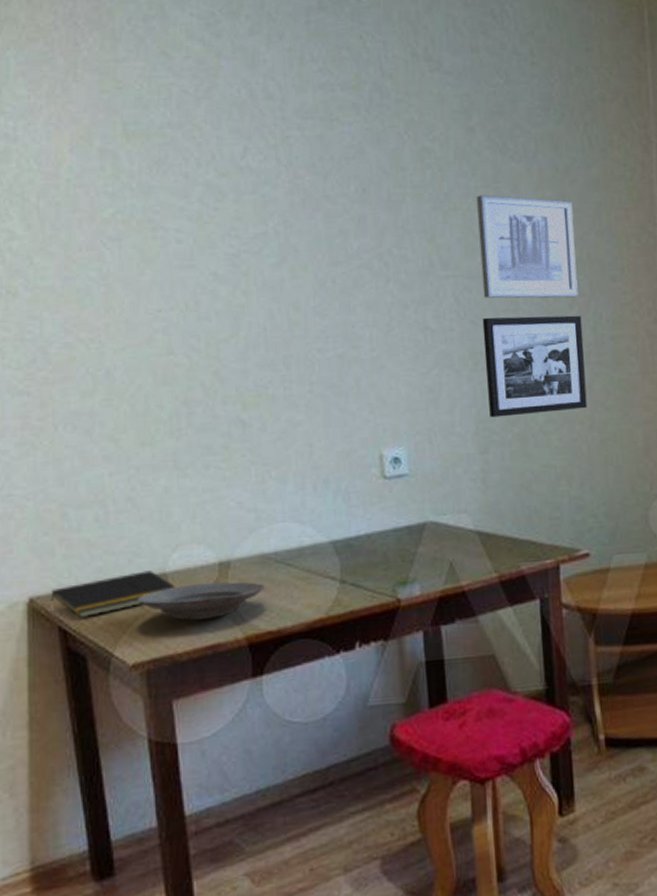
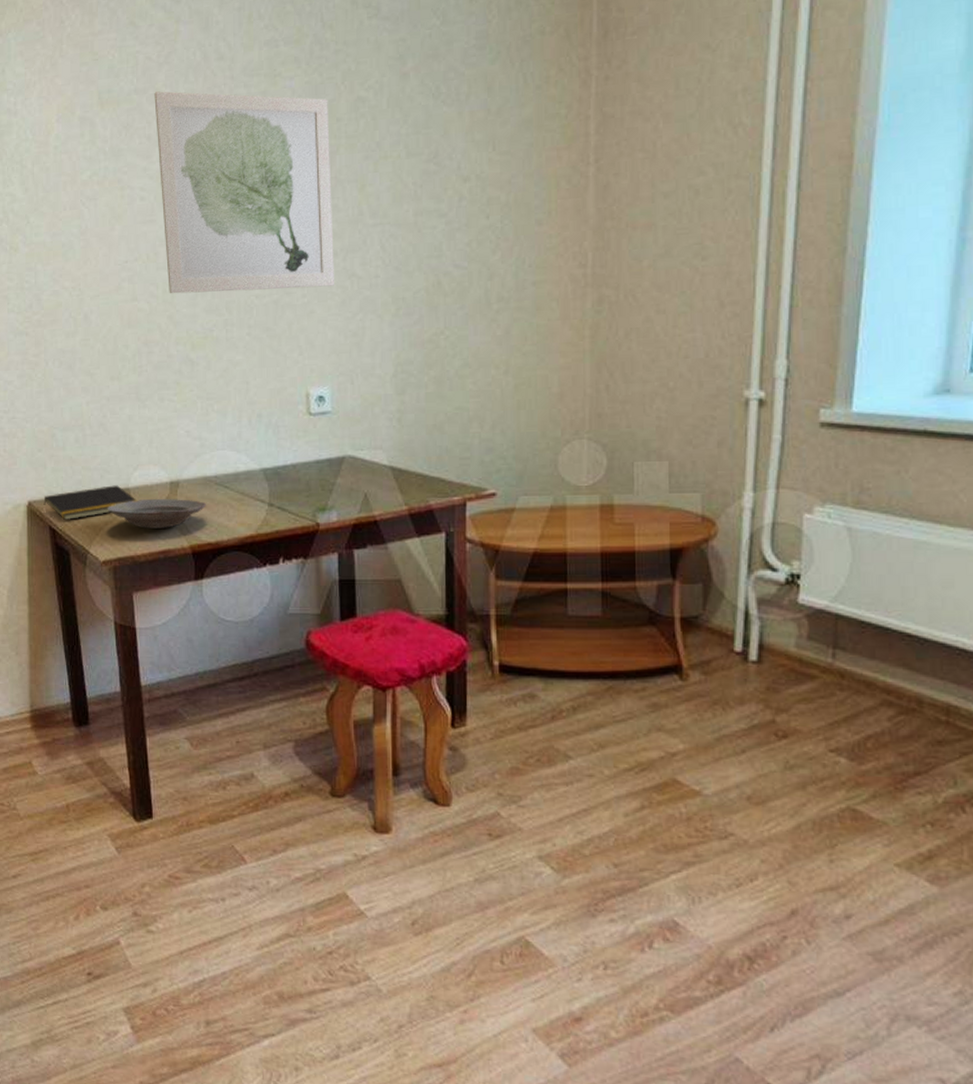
wall art: none [192,127,406,348] -> present [154,91,334,294]
wall art: present [477,195,578,299] -> none [407,141,503,245]
picture frame: present [482,315,588,418] -> none [406,260,505,361]

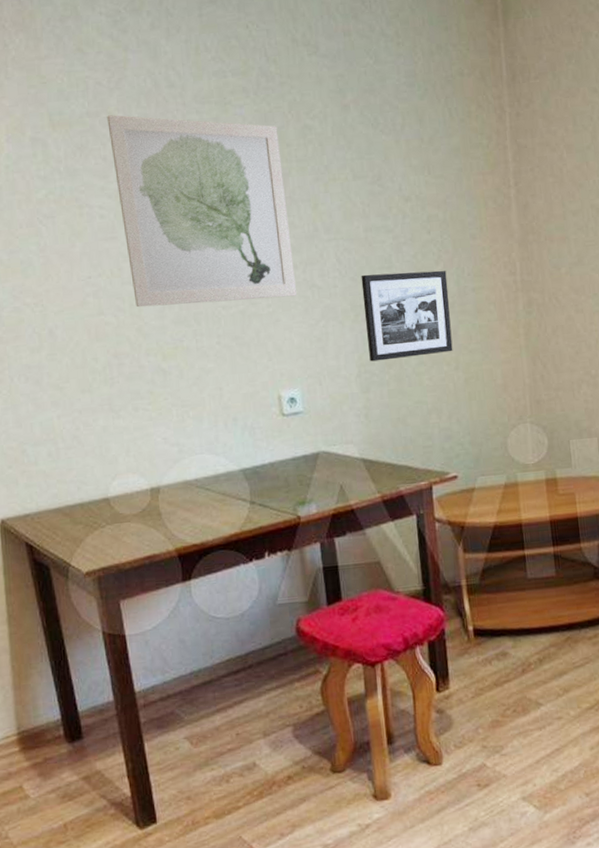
notepad: present [43,485,138,520] -> none [17,496,118,535]
plate: present [107,498,206,529] -> none [86,504,189,536]
picture frame: none [406,260,505,361] -> present [361,270,453,362]

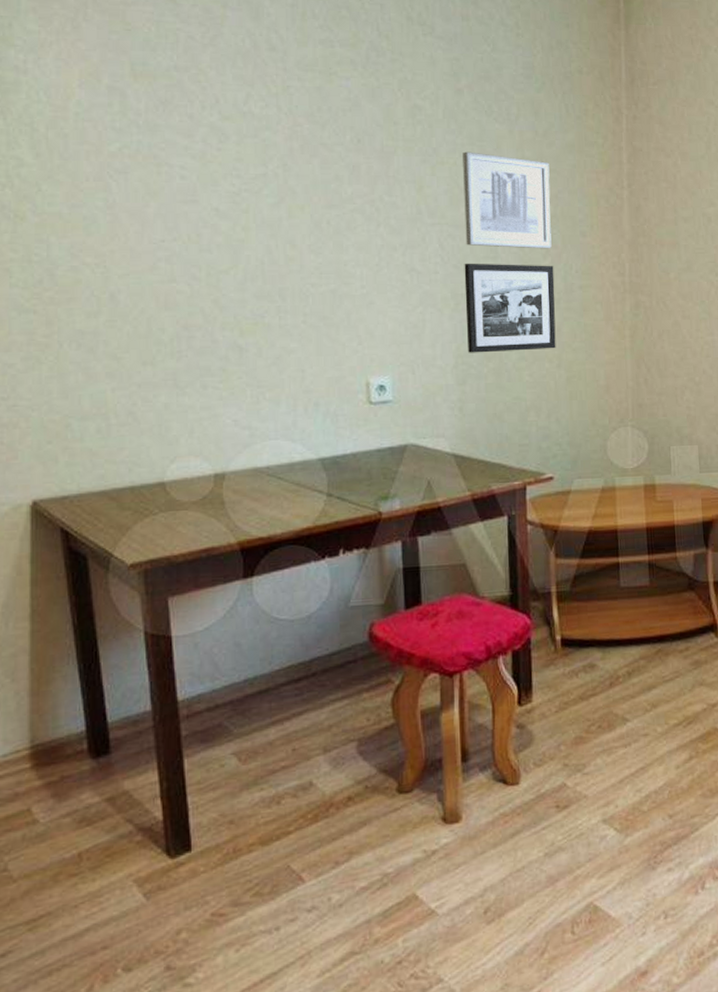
wall art: present [107,115,296,308] -> none [197,72,394,279]
wall art: none [353,165,443,258] -> present [463,151,552,249]

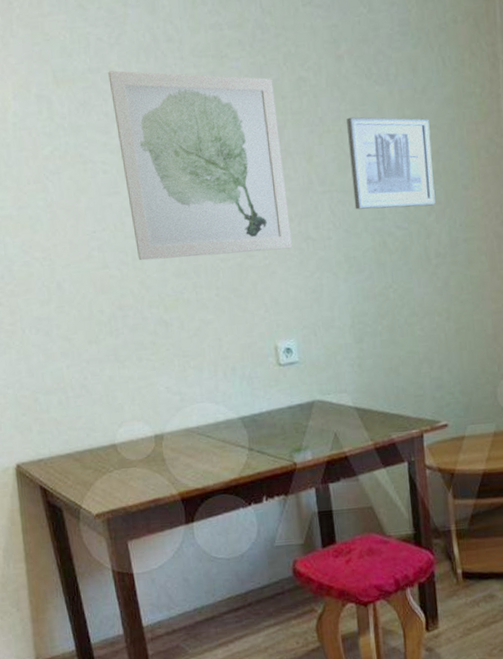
wall art: none [197,72,394,279] -> present [108,70,292,261]
picture frame: present [464,263,556,353] -> none [354,221,445,313]

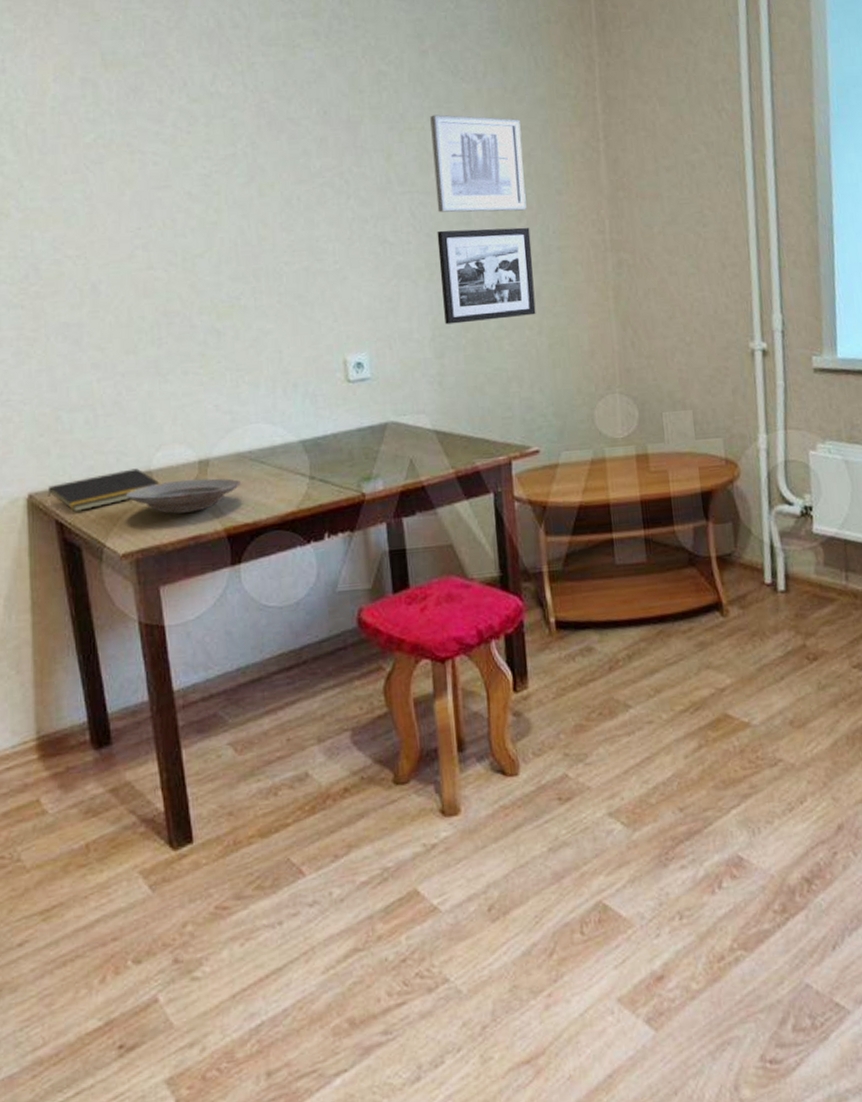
notepad: none [31,442,125,479] -> present [47,468,162,512]
plate: none [95,450,191,481] -> present [125,478,241,514]
wall art: present [108,70,292,261] -> none [165,55,366,262]
picture frame: none [354,221,445,313] -> present [437,227,536,325]

